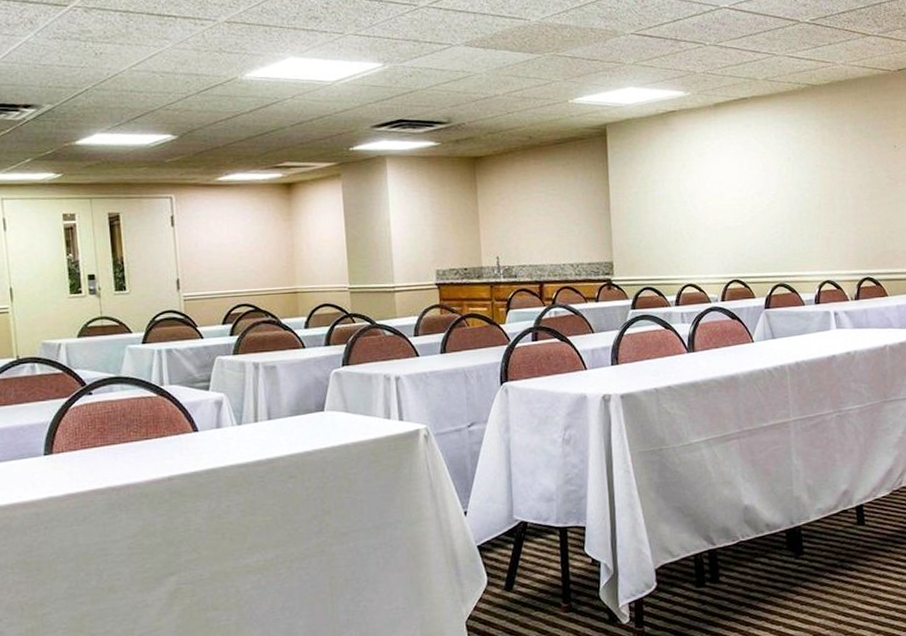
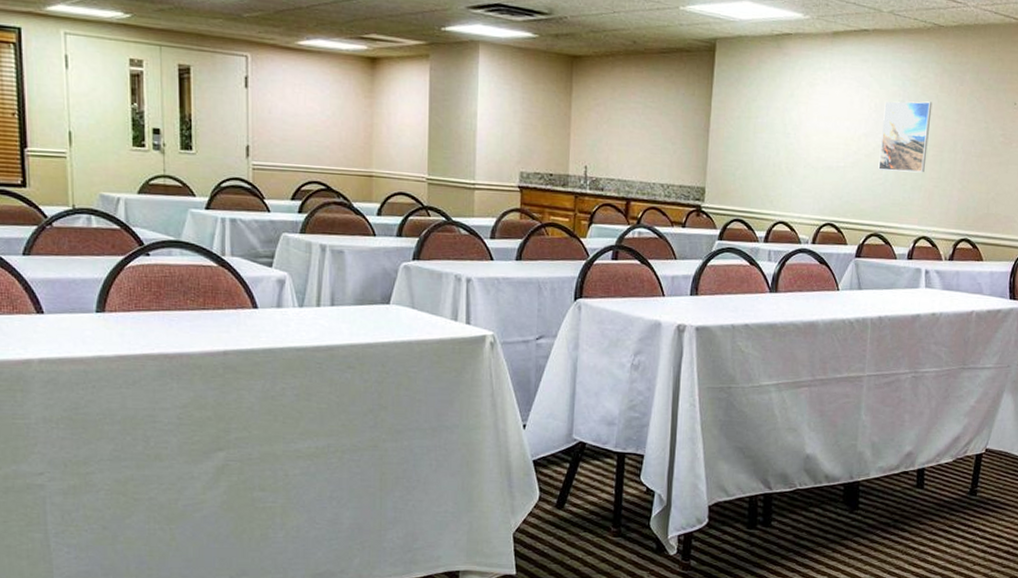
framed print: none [772,155,819,224] -> present [878,101,933,173]

